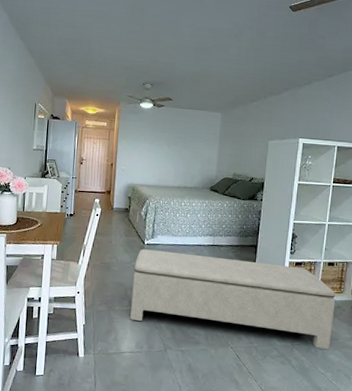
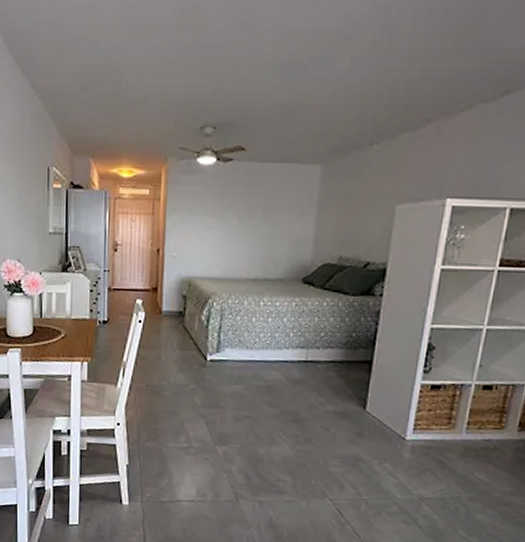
bench: present [130,249,336,350] -> none [189,367,492,507]

